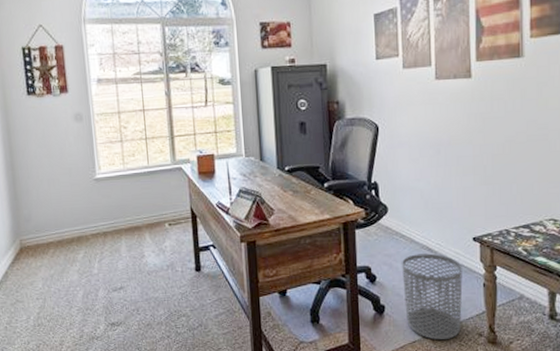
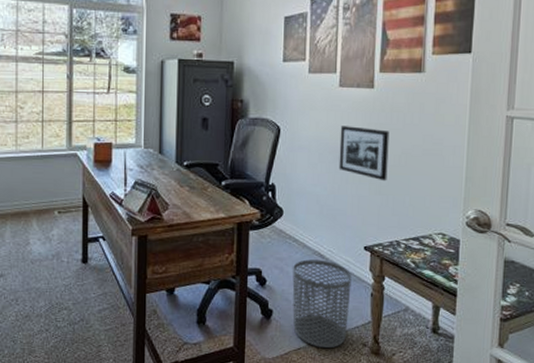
picture frame: none [440,118,492,171] -> present [338,126,390,181]

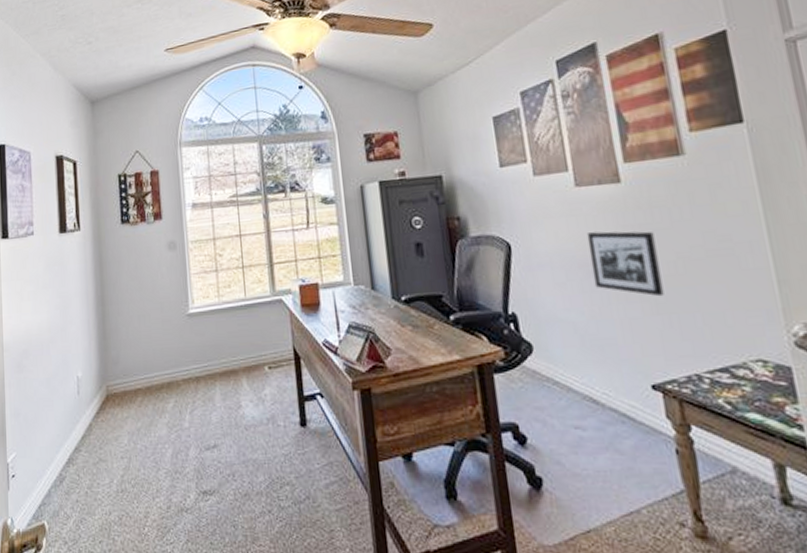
waste bin: present [292,259,352,348] -> none [559,406,653,529]

